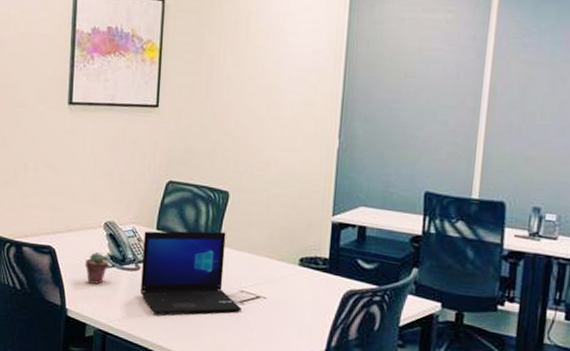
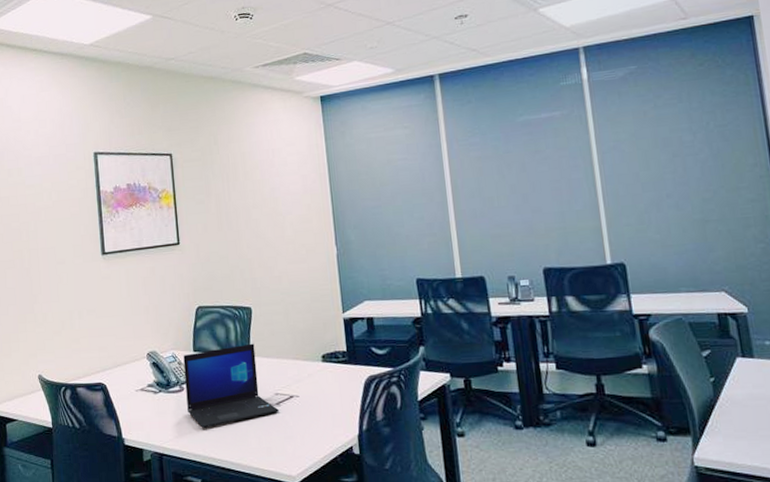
potted succulent: present [85,252,109,284] -> none [134,381,156,411]

